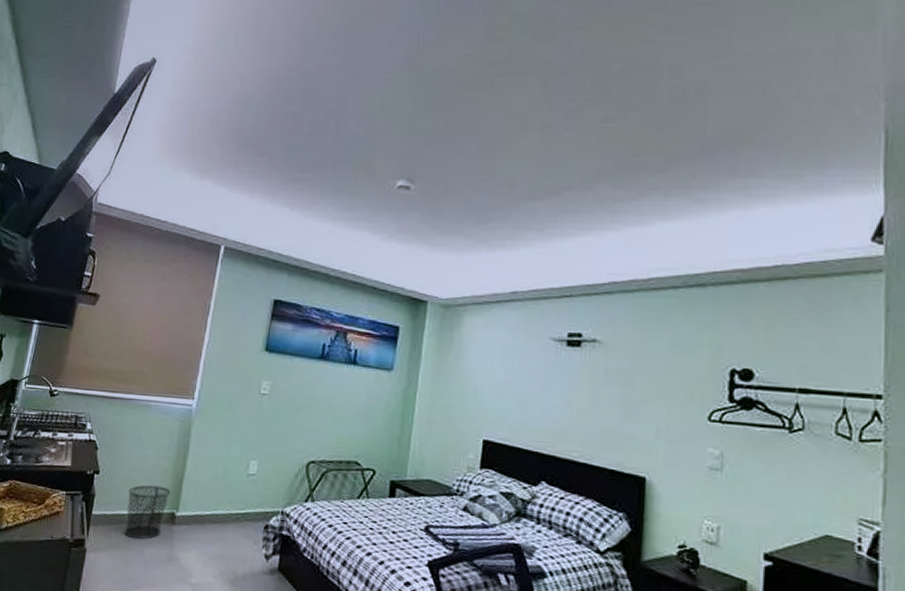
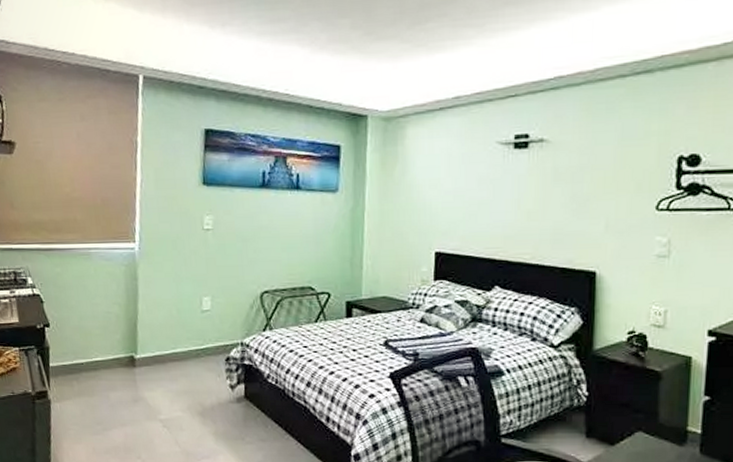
waste bin: present [124,485,171,539] -> none [82,332,126,384]

